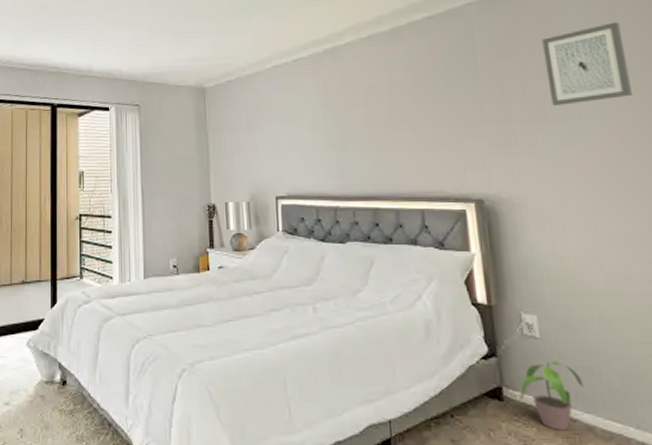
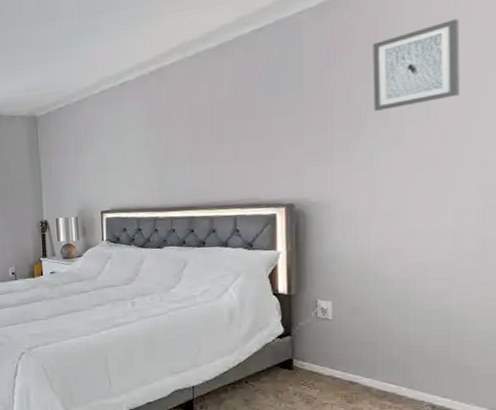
potted plant: present [520,361,584,431] -> none [308,337,366,391]

